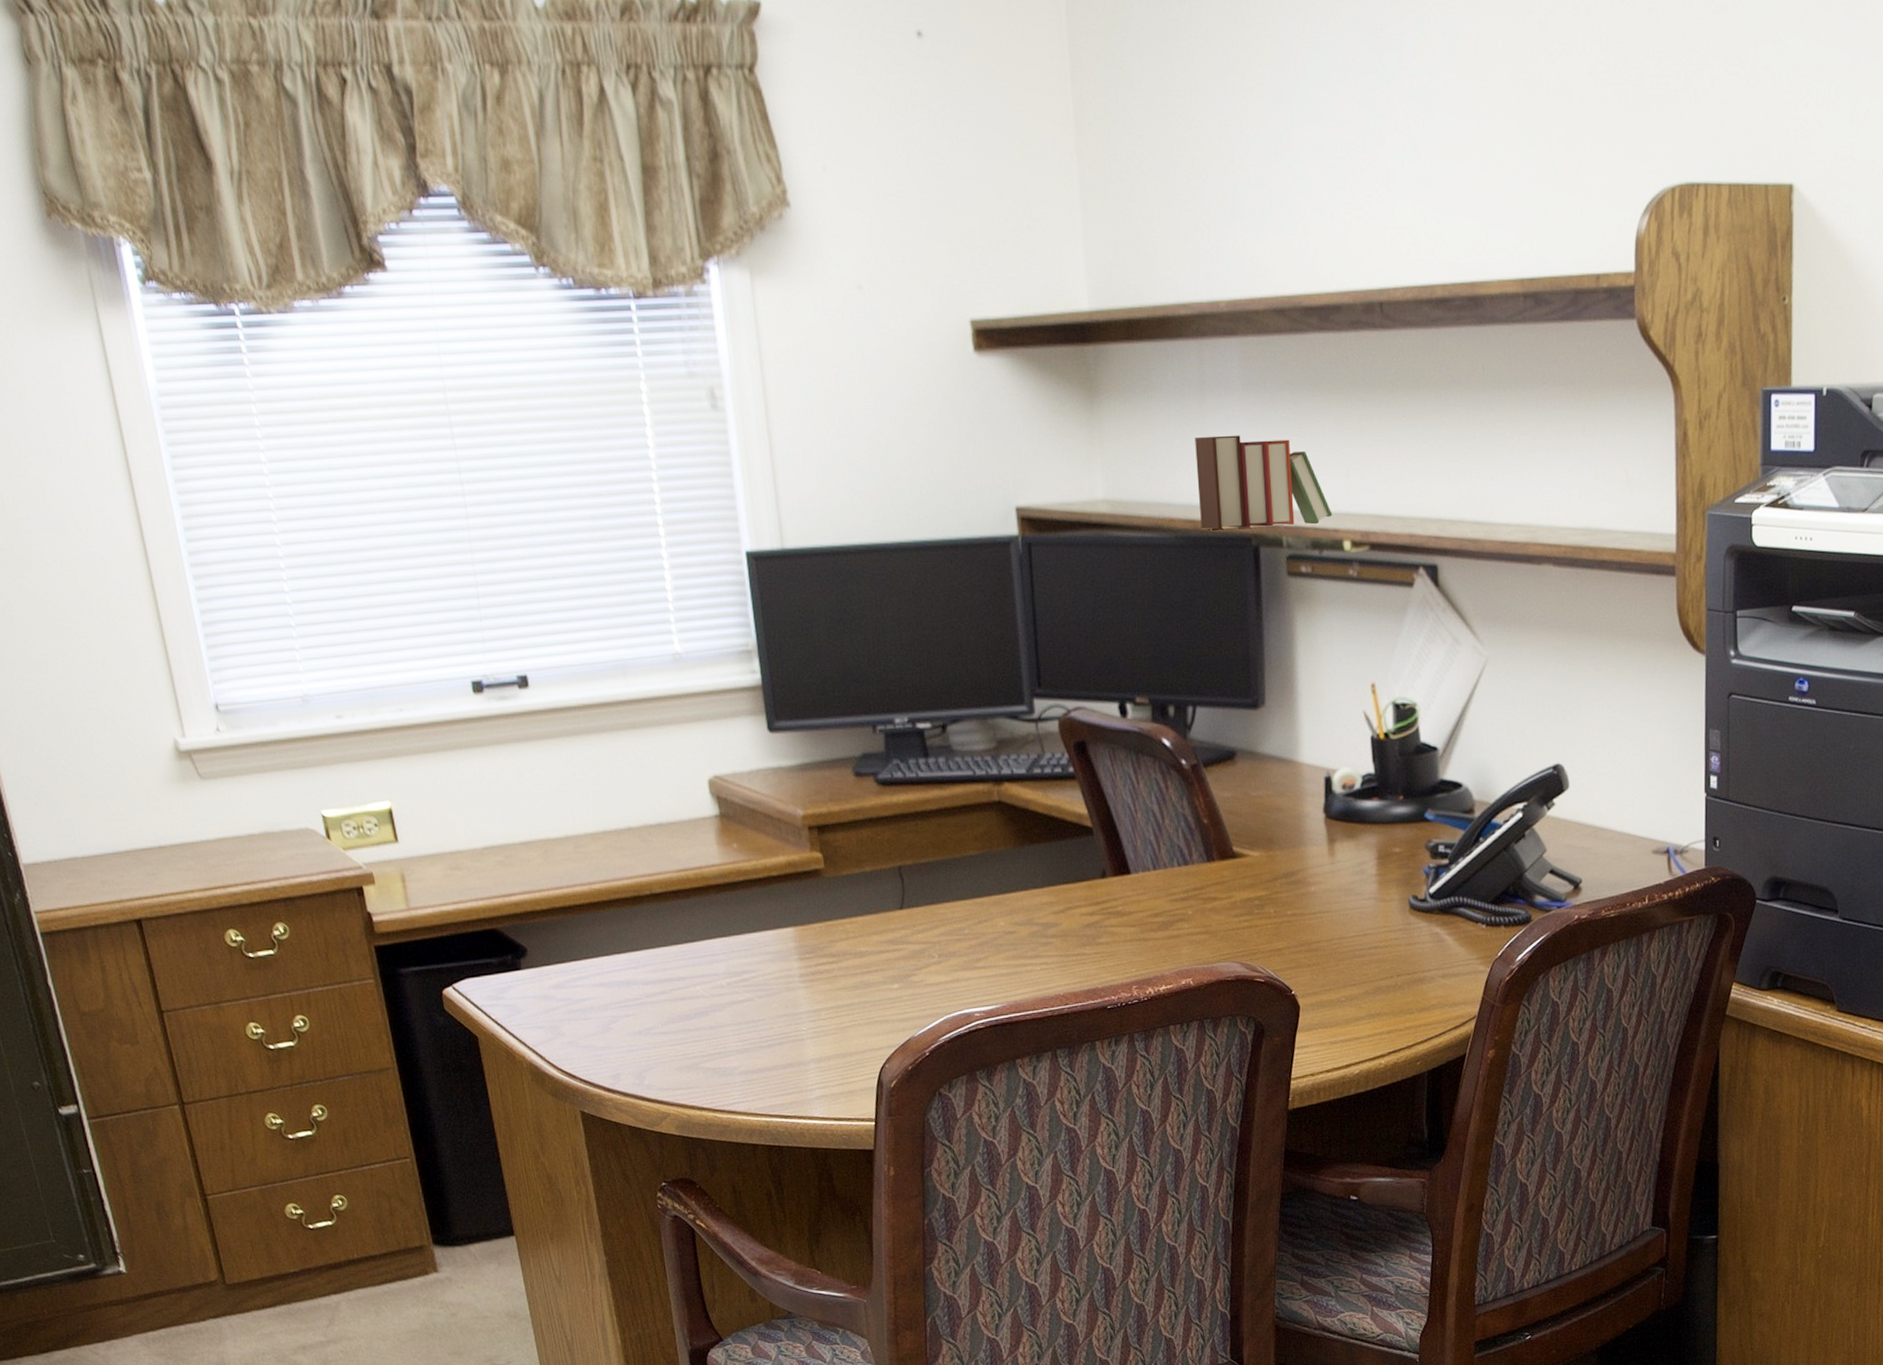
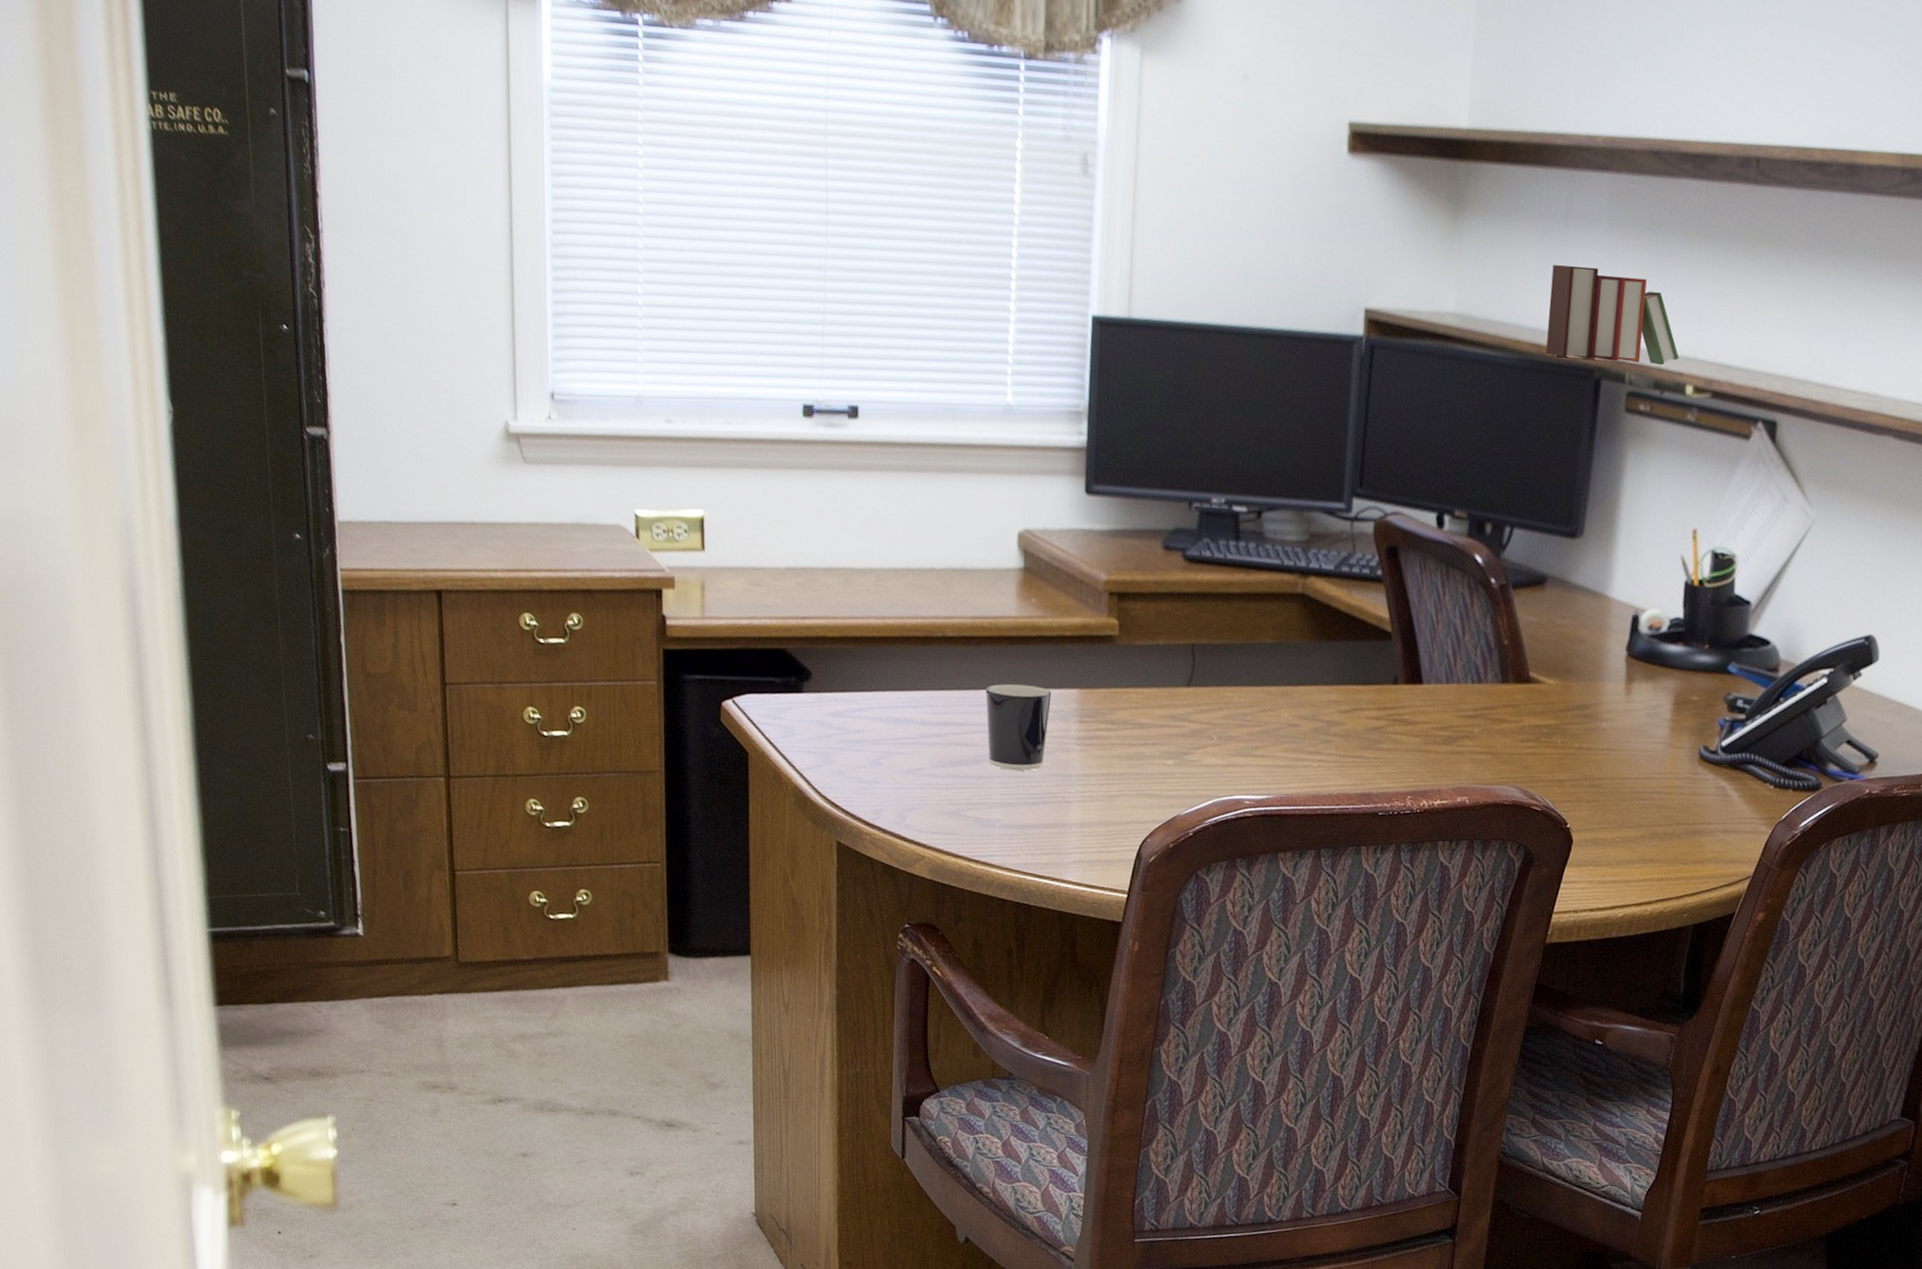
mug: none [702,930,772,1017] -> present [985,683,1052,771]

